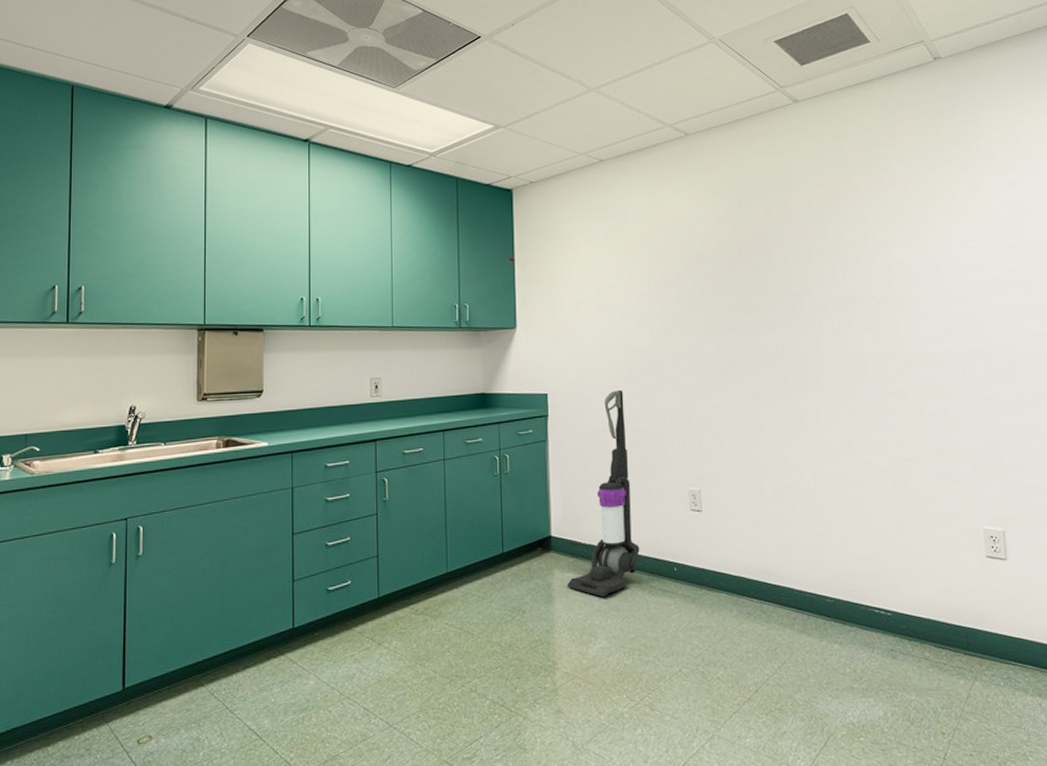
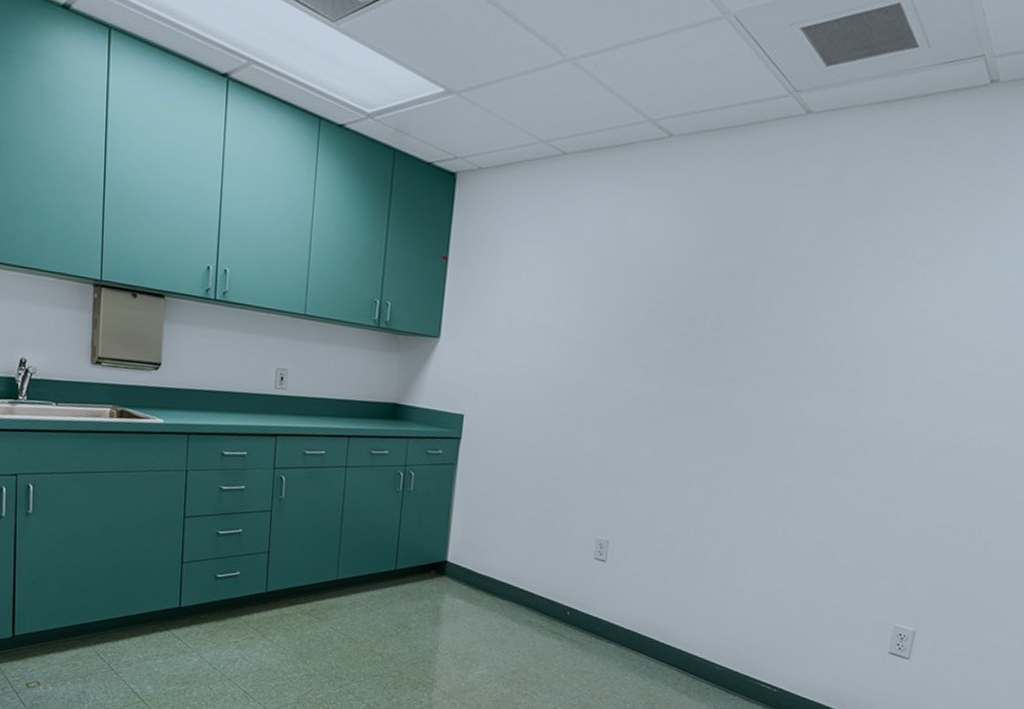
vacuum cleaner: present [568,389,640,597] -> none [457,422,546,628]

